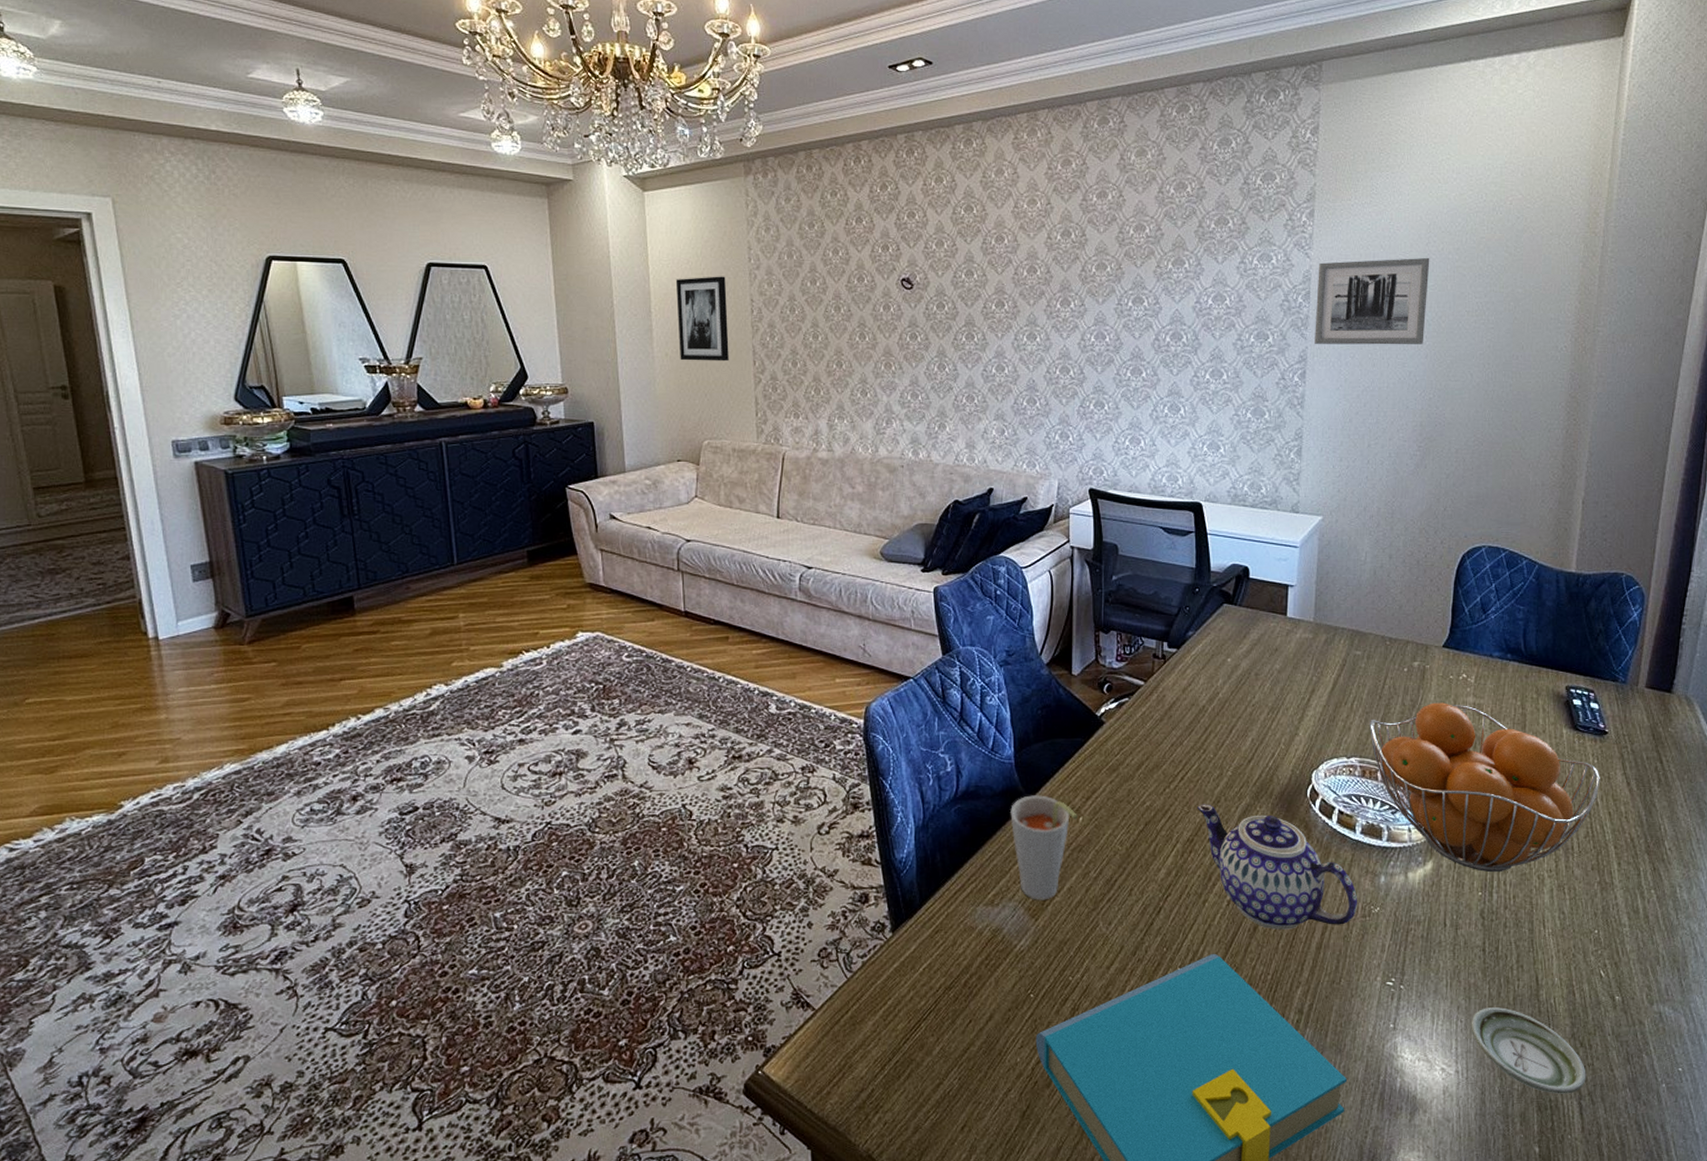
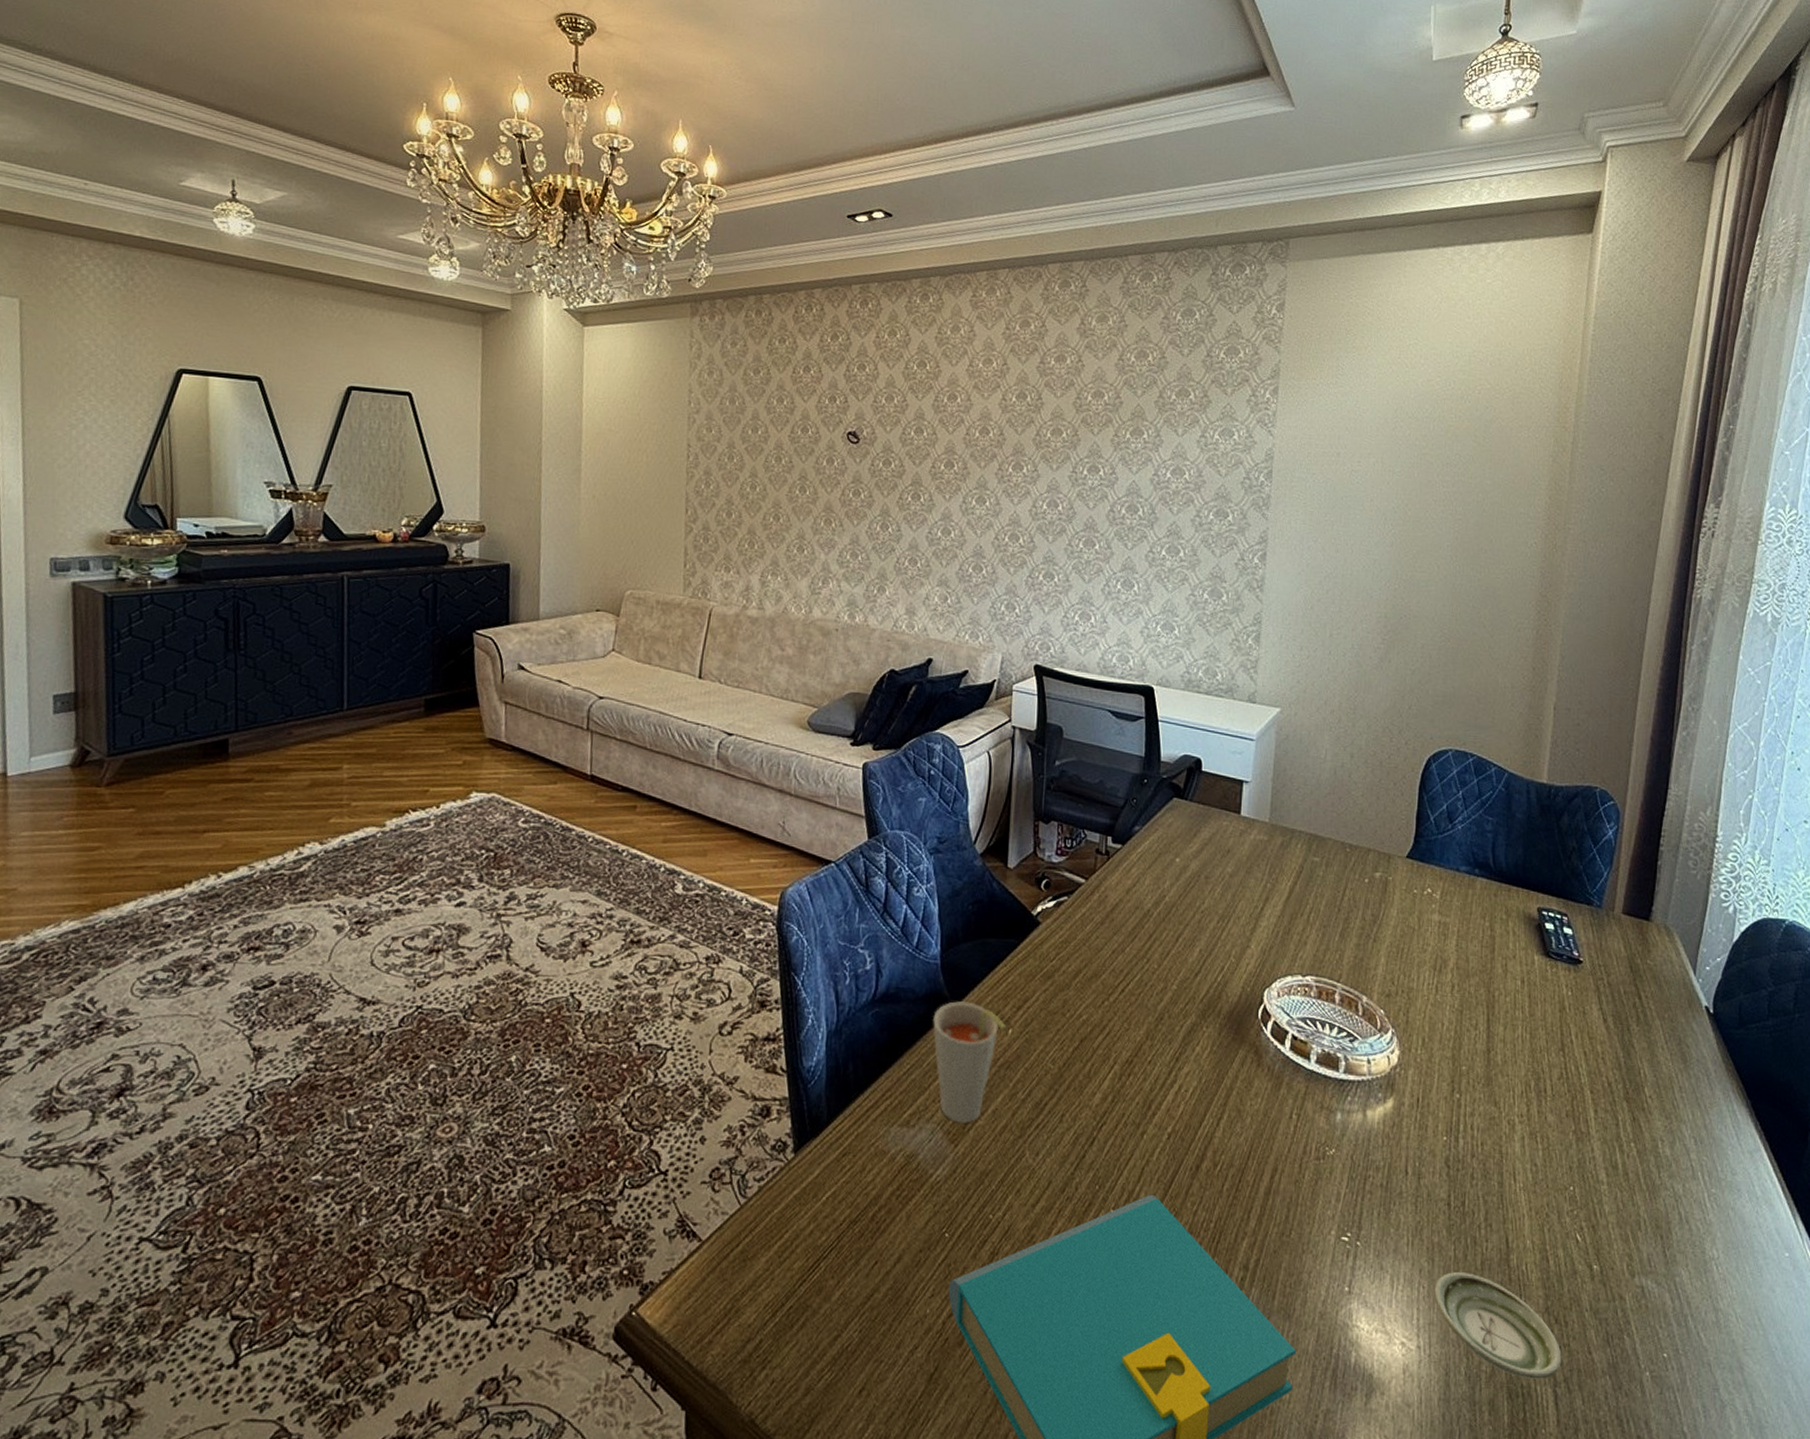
wall art: present [675,276,729,362] -> none [607,417,663,508]
teapot: present [1197,804,1358,930] -> none [1138,1020,1312,1170]
wall art: present [1315,257,1430,345] -> none [1276,441,1396,532]
fruit basket: present [1370,702,1600,873] -> none [1327,918,1575,1115]

